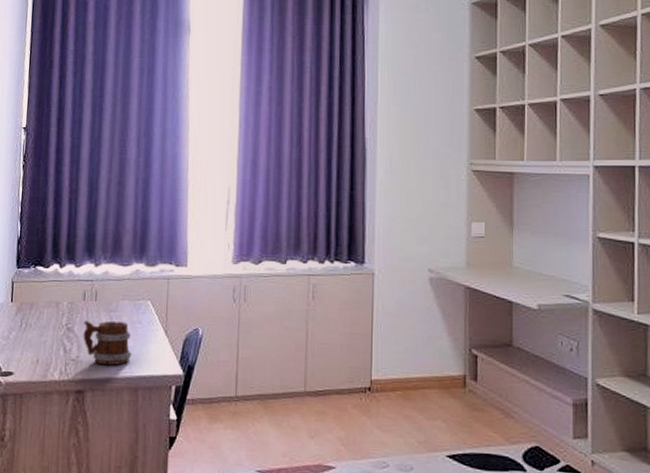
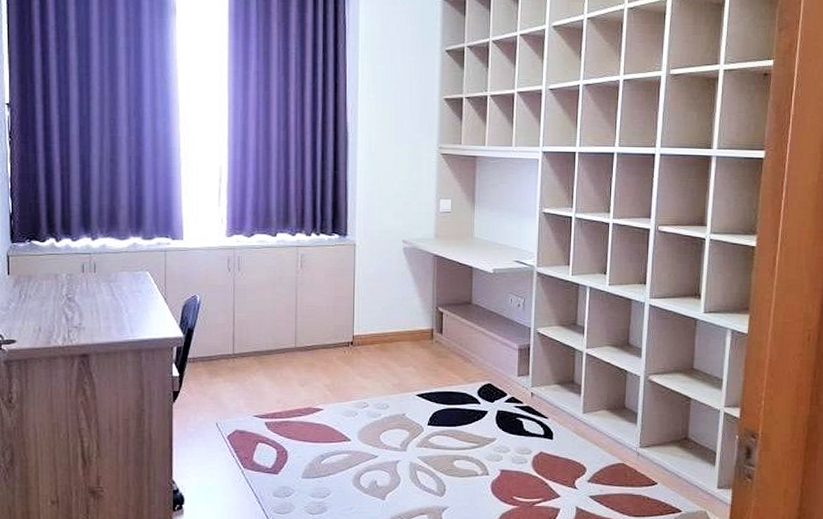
mug: present [83,321,132,365] -> none [84,291,134,330]

